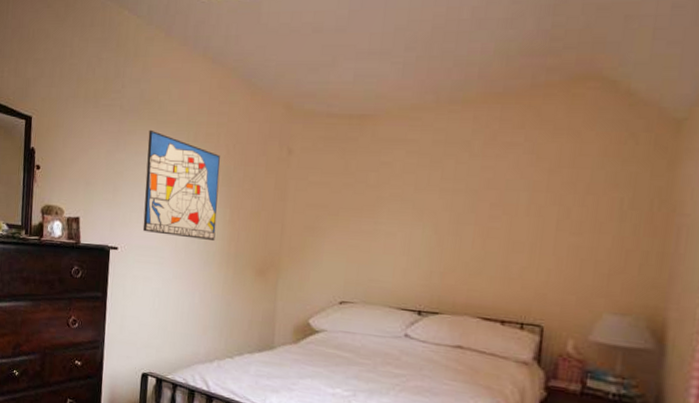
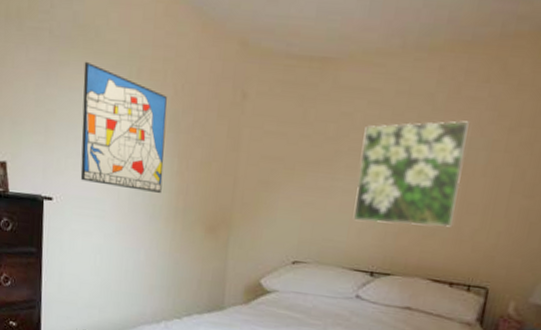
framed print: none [397,164,508,267] -> present [353,120,469,228]

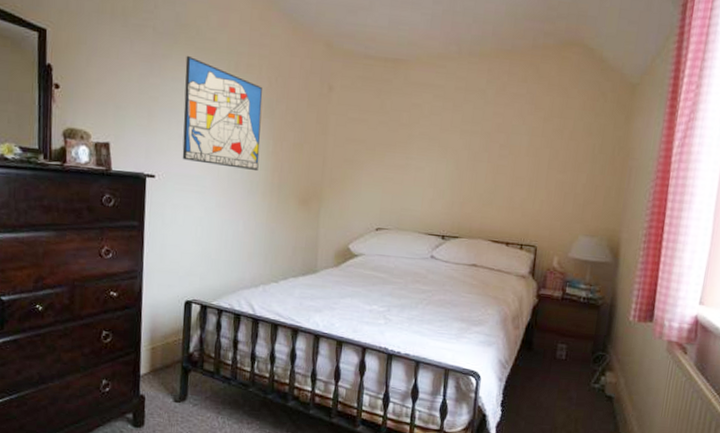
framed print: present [353,120,469,228] -> none [425,111,514,198]

